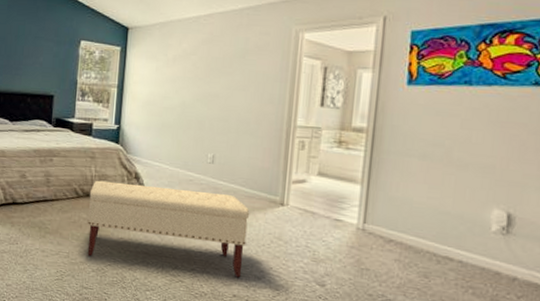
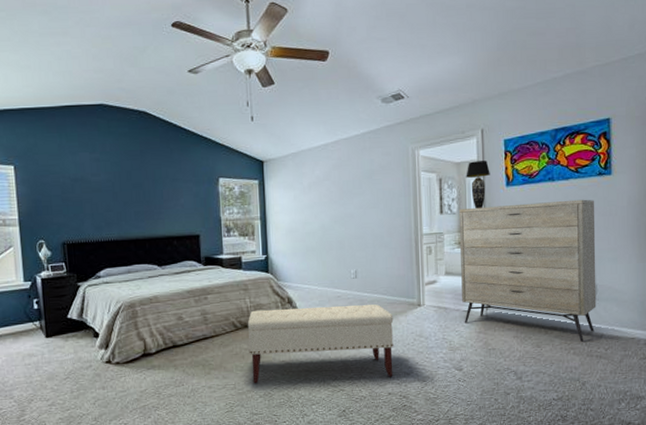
dresser: none [334,104,525,282] -> present [459,199,597,342]
table lamp: none [357,52,389,106] -> present [466,161,490,208]

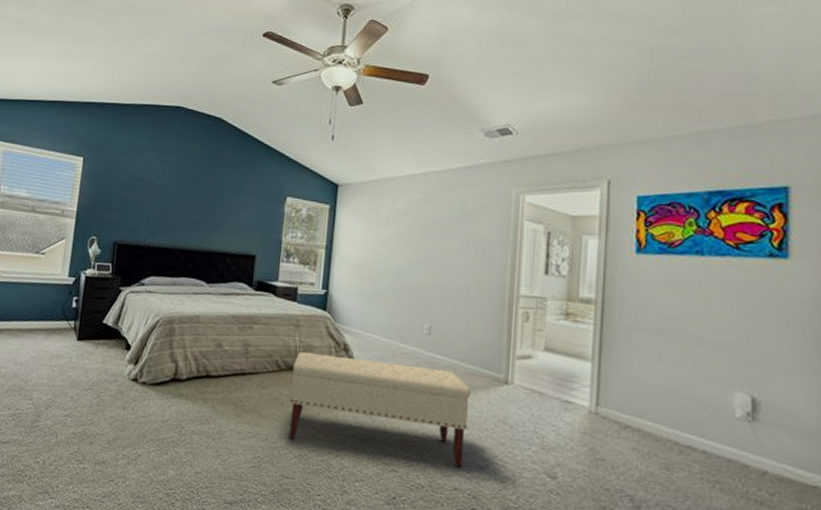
dresser: present [459,199,597,342] -> none [564,272,762,477]
table lamp: present [466,161,490,208] -> none [582,217,616,275]

